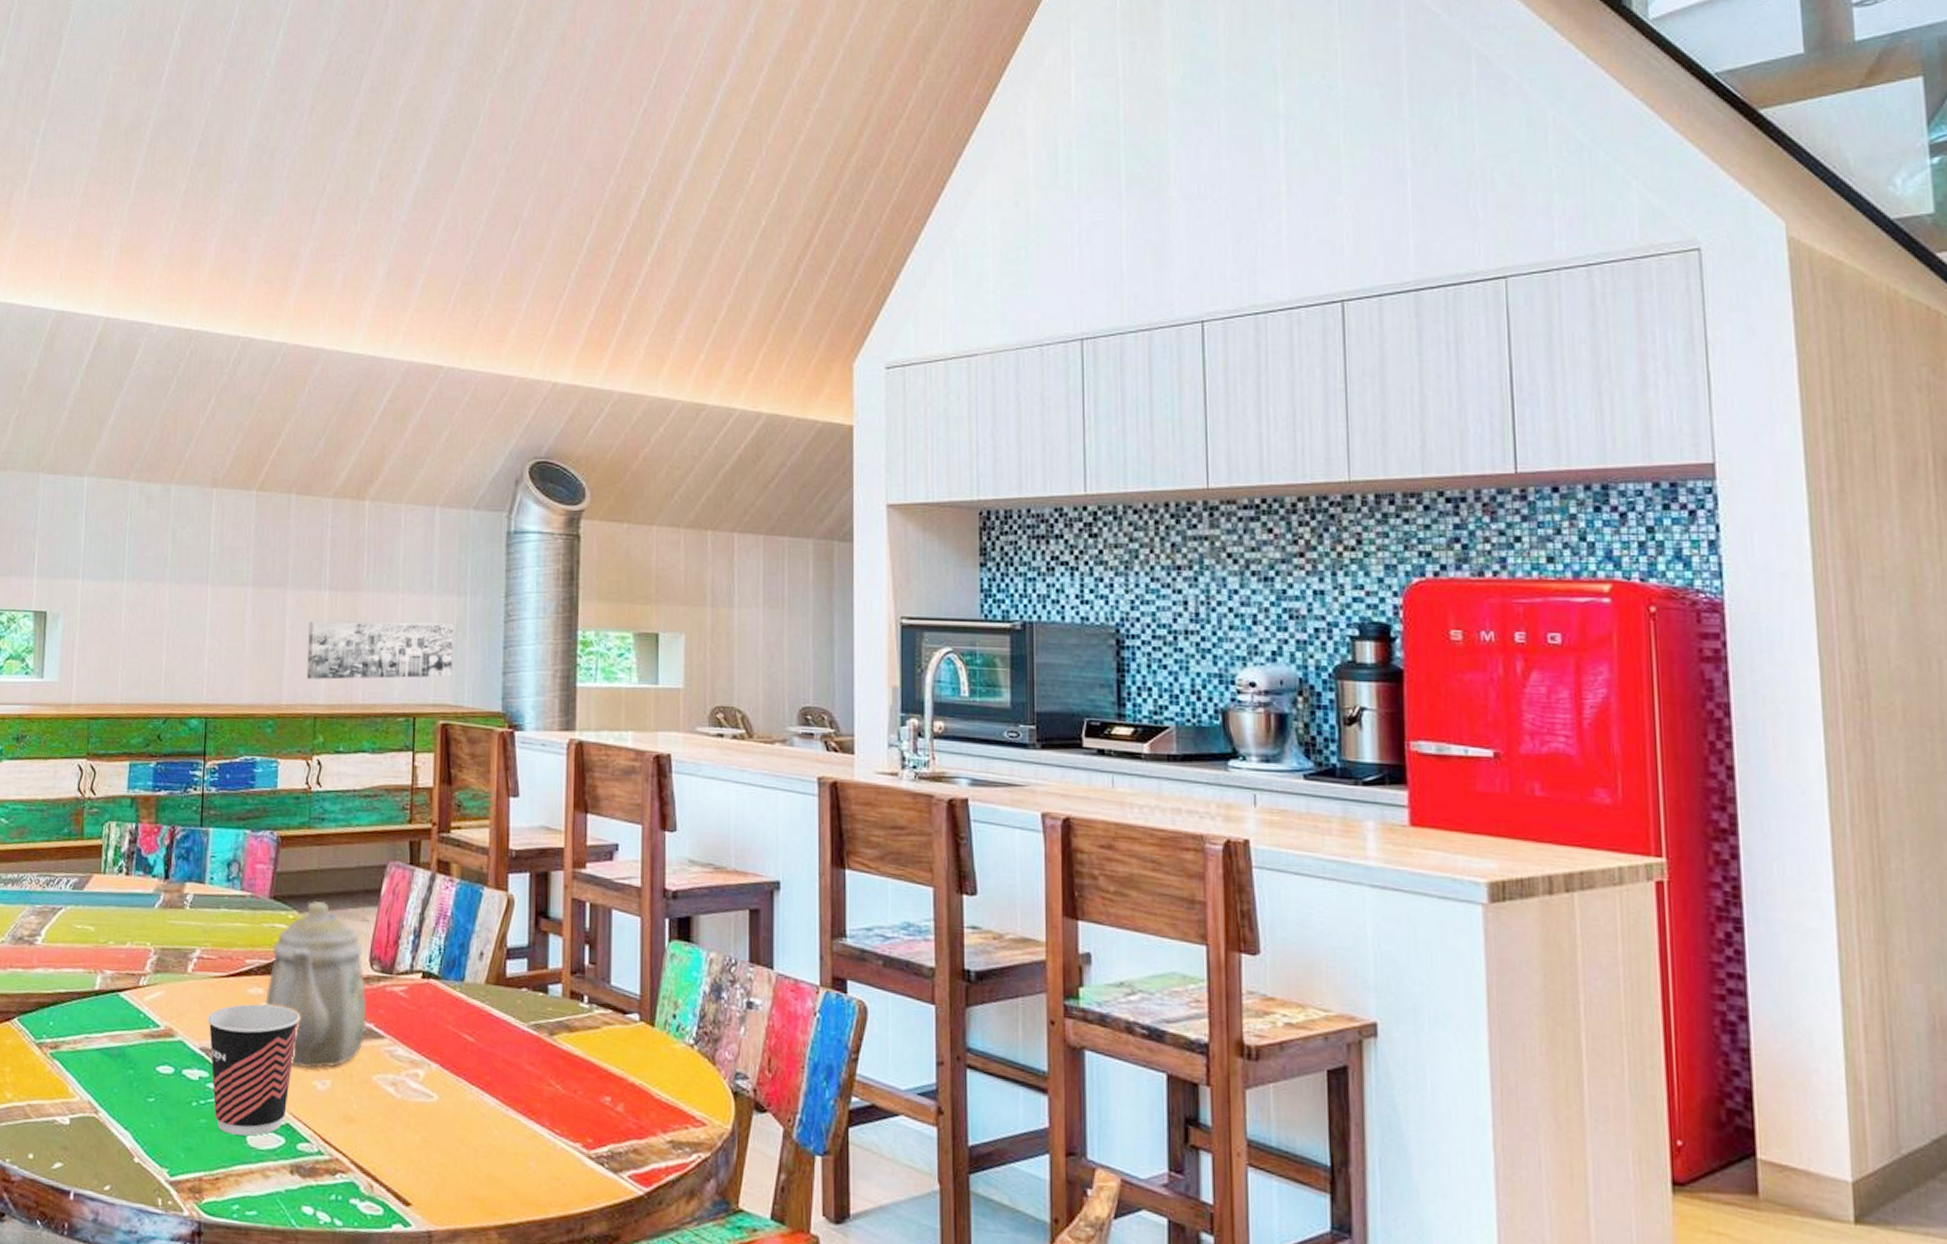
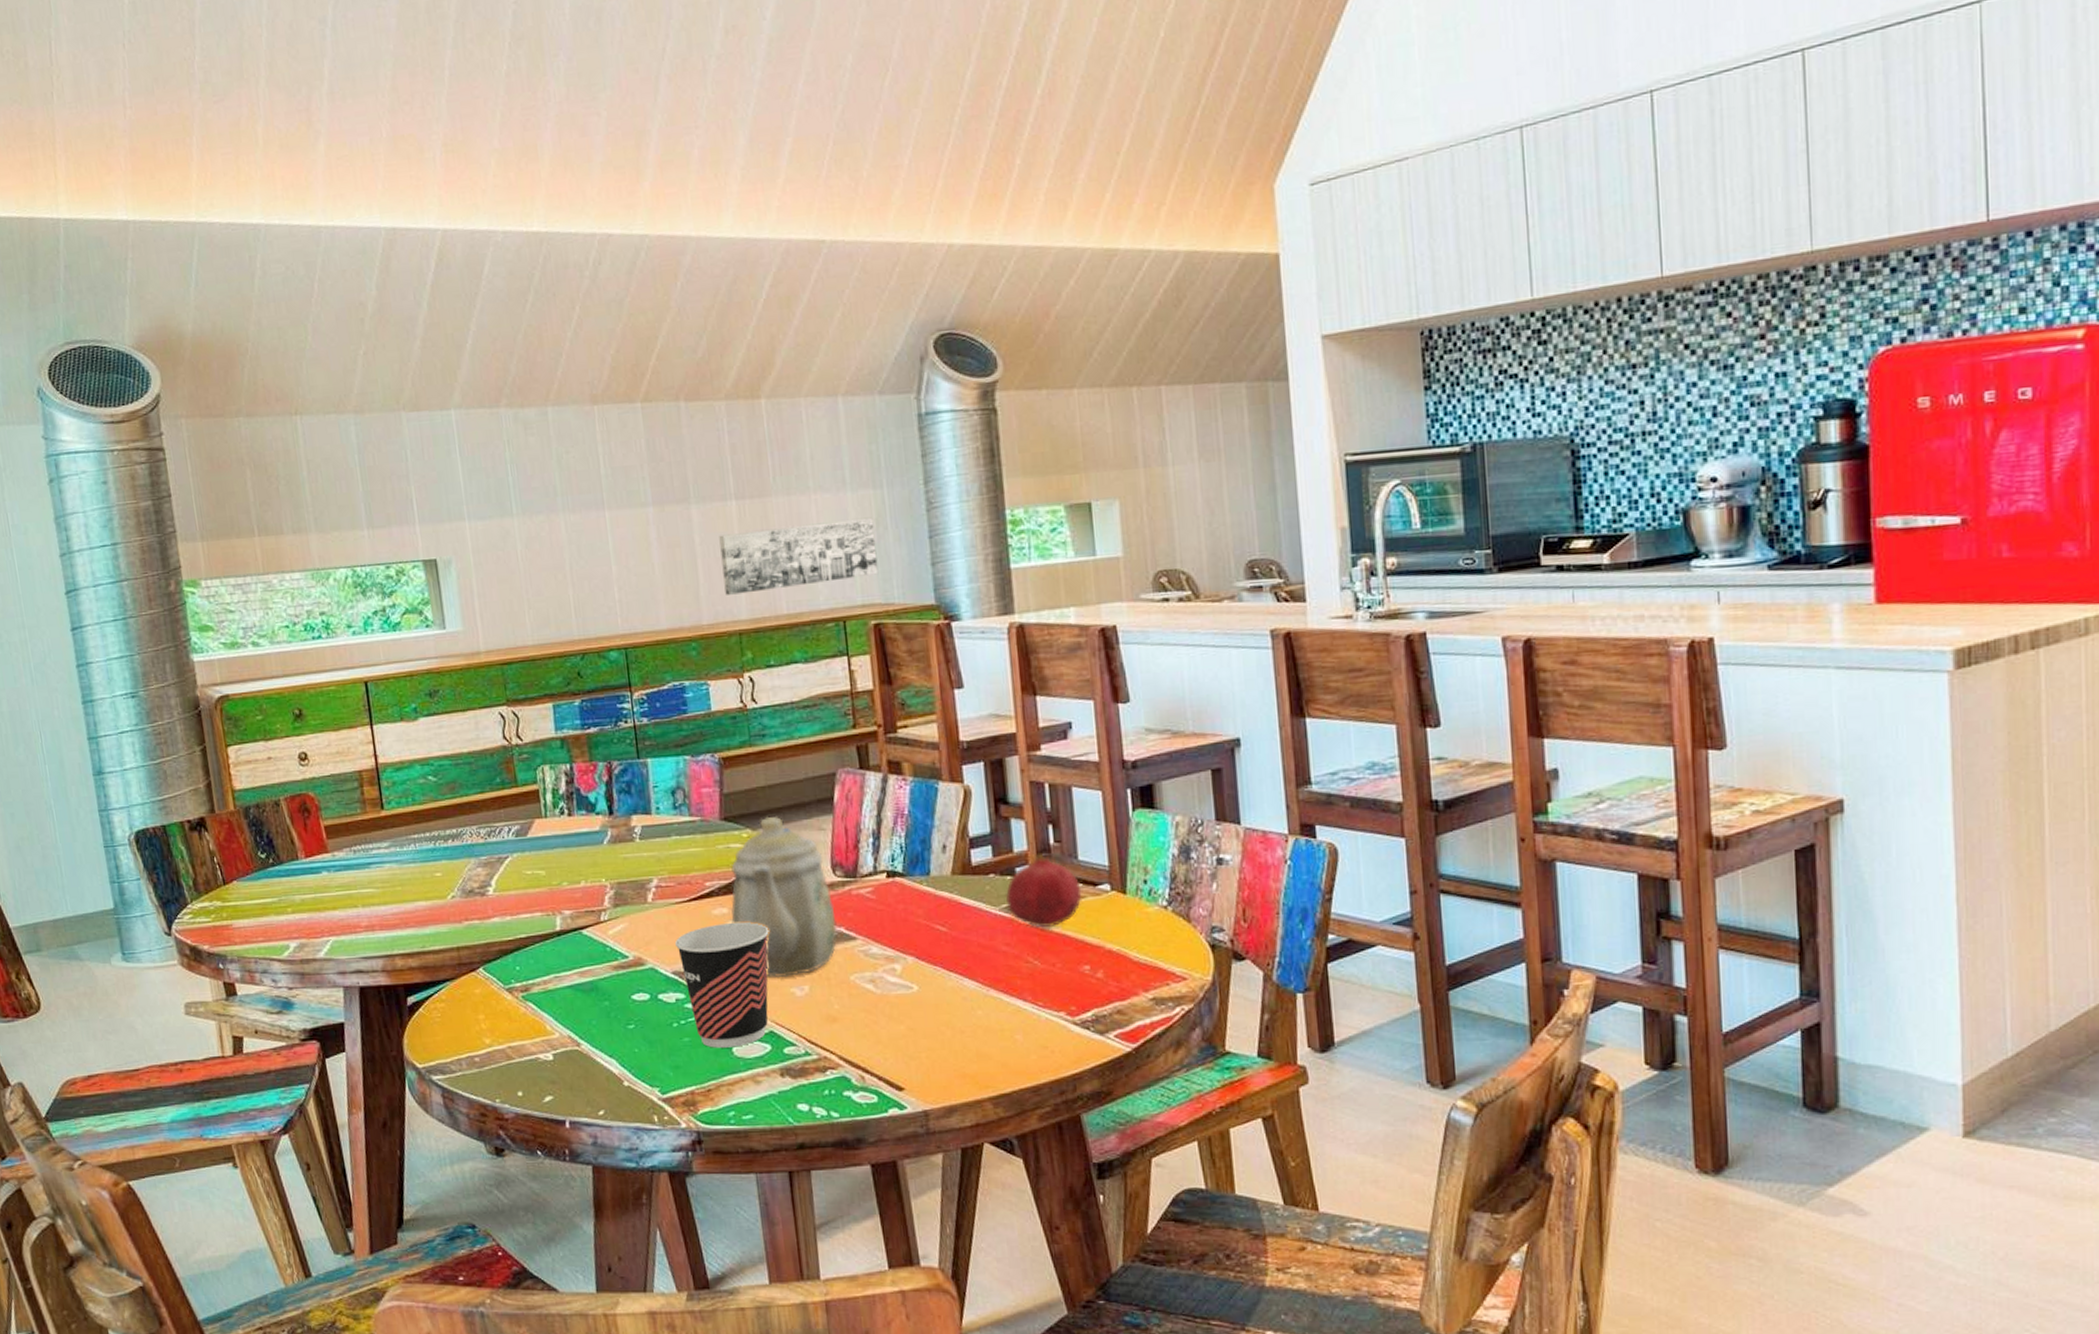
fruit: none [535,971,611,1051] -> present [1005,851,1083,927]

